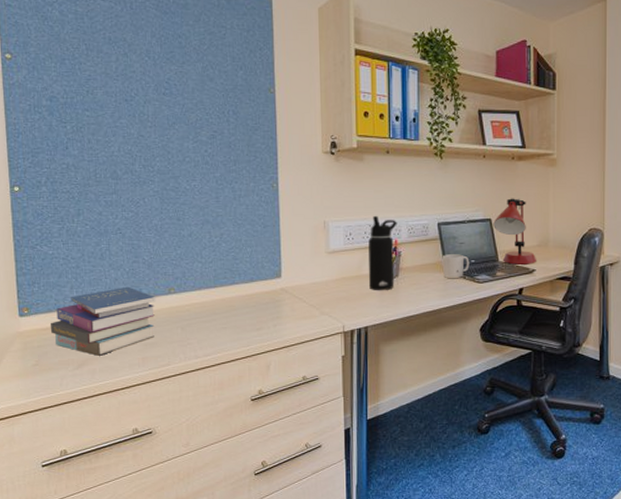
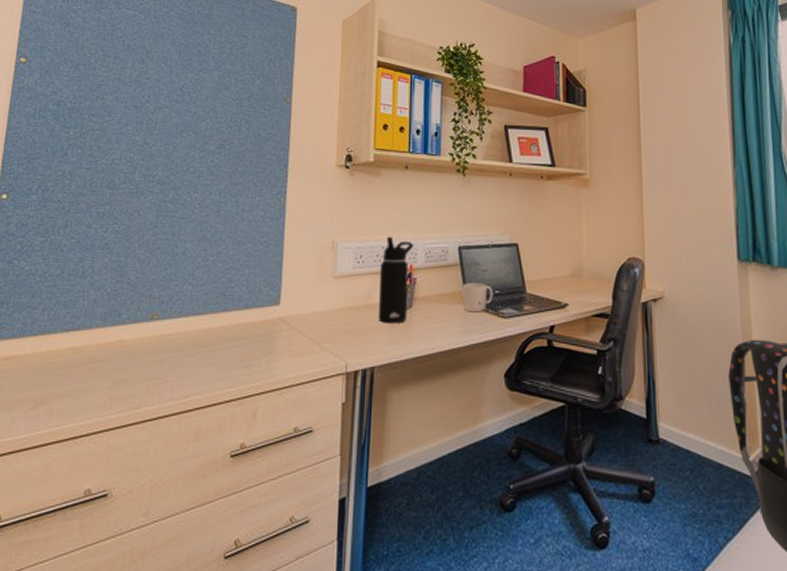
books: present [50,286,156,356] -> none [10,310,137,394]
desk lamp: present [493,198,537,265] -> none [520,221,570,298]

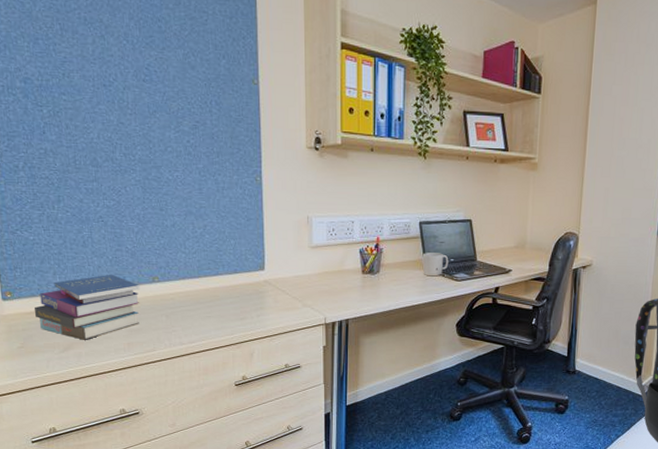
books: none [10,310,137,394] -> present [34,274,141,340]
water bottle: present [378,236,414,325] -> none [350,212,380,286]

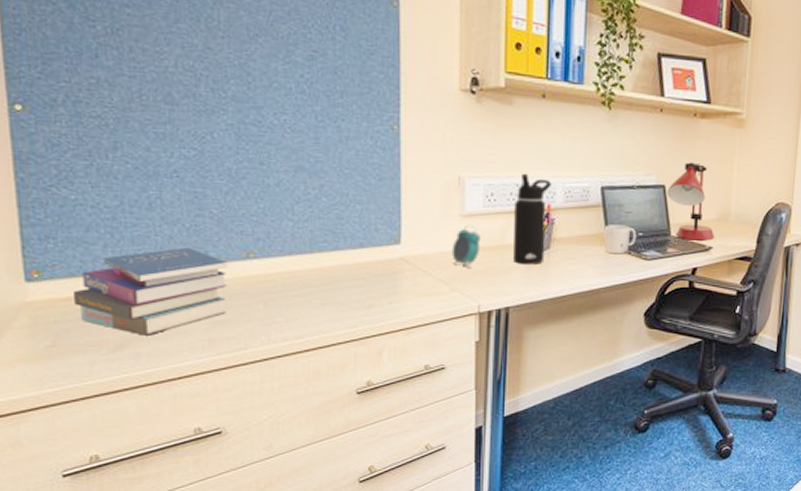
alarm clock: none [303,254,325,289] -> present [451,225,481,269]
water bottle: none [350,212,380,286] -> present [512,173,552,266]
desk lamp: none [473,200,514,265] -> present [667,162,716,241]

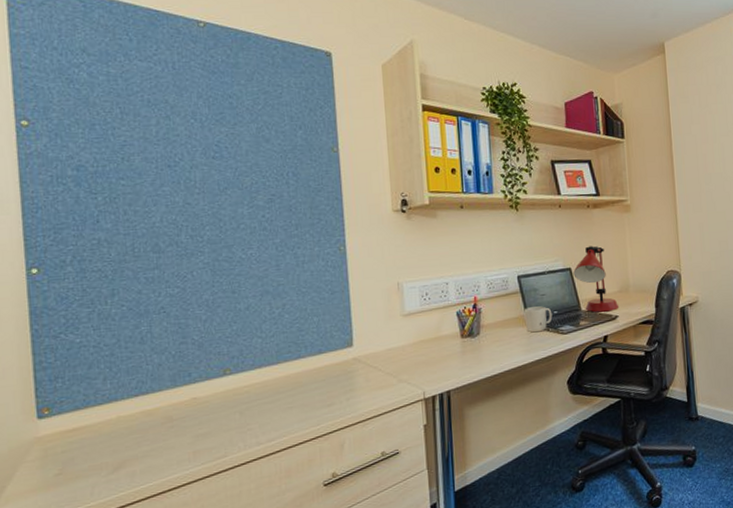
books: present [72,247,229,336] -> none [77,371,209,455]
alarm clock: present [451,225,481,269] -> none [396,322,421,361]
water bottle: present [512,173,552,266] -> none [446,272,476,352]

